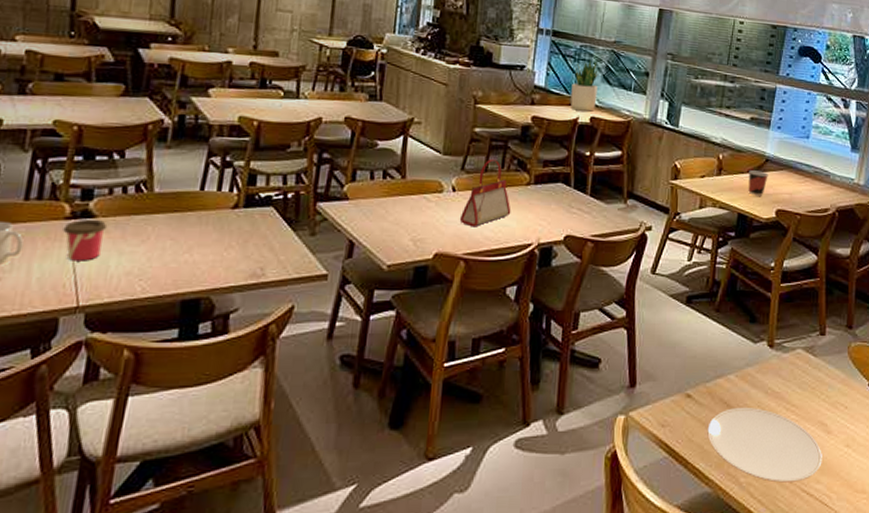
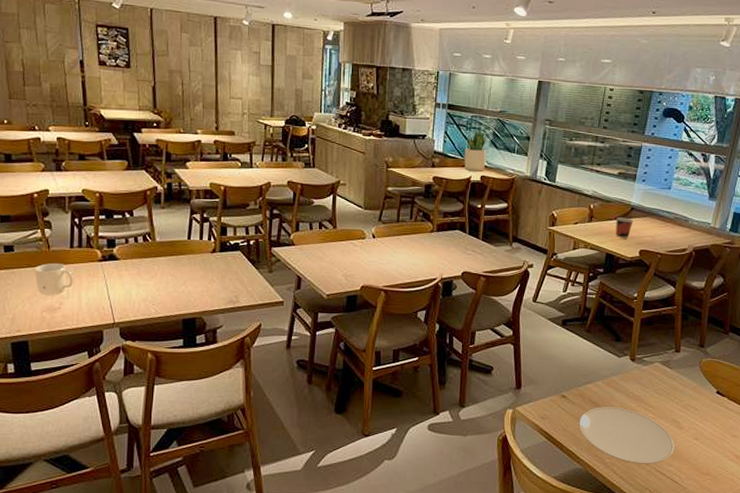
cup: present [63,218,108,261] -> none [98,261,127,291]
handbag: present [459,158,511,227] -> none [379,211,419,266]

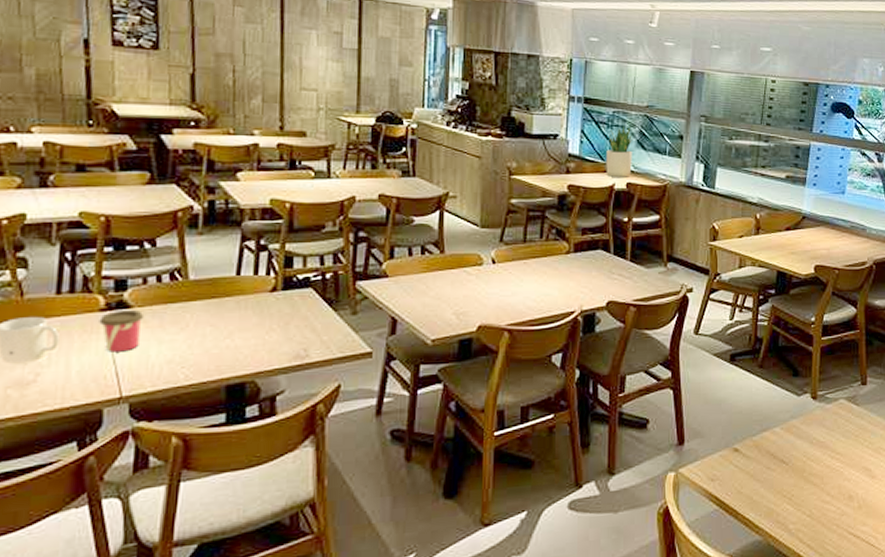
cup: none [98,261,127,291] -> present [99,309,145,352]
plate: present [579,407,674,464] -> none [756,458,867,527]
cup: present [615,217,633,239] -> none [786,228,806,253]

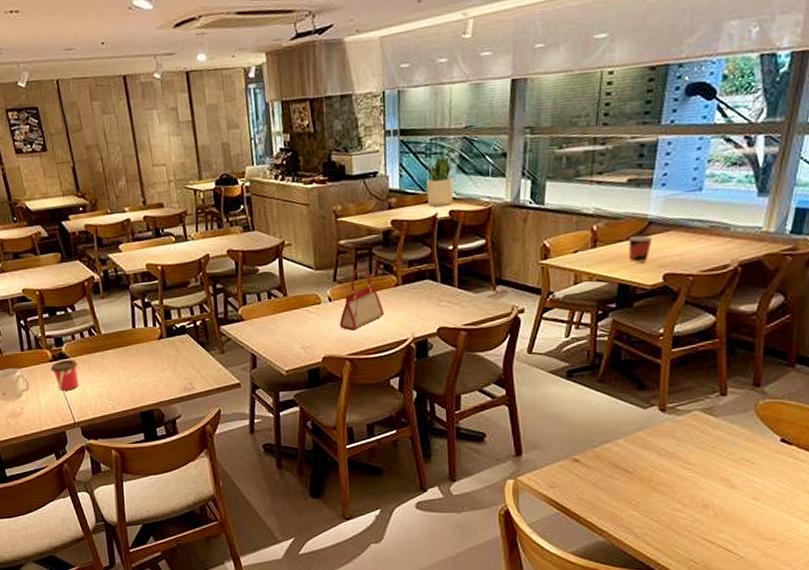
handbag: none [501,229,552,298] -> present [339,266,385,331]
cup: none [786,228,806,253] -> present [629,235,652,263]

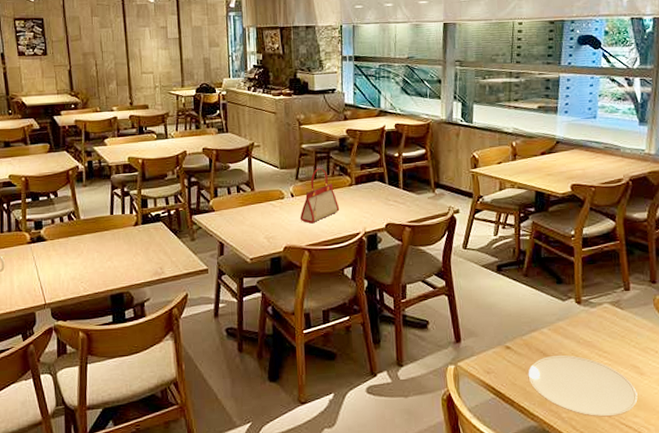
cup: present [50,359,79,391] -> none [27,242,55,273]
planter: present [426,151,454,207] -> none [376,76,399,120]
plate: none [598,468,725,533] -> present [528,355,638,417]
cup: present [629,235,652,263] -> none [541,152,561,175]

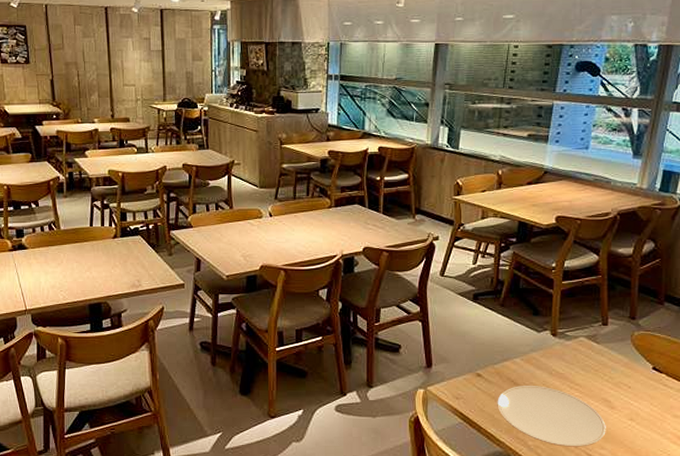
handbag: present [299,167,340,224] -> none [277,188,318,244]

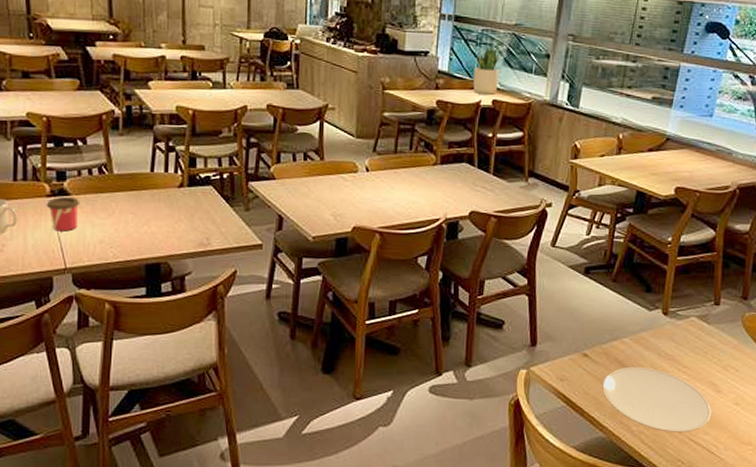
cup: none [9,250,36,279] -> present [46,196,80,232]
planter: none [360,97,383,143] -> present [473,44,500,95]

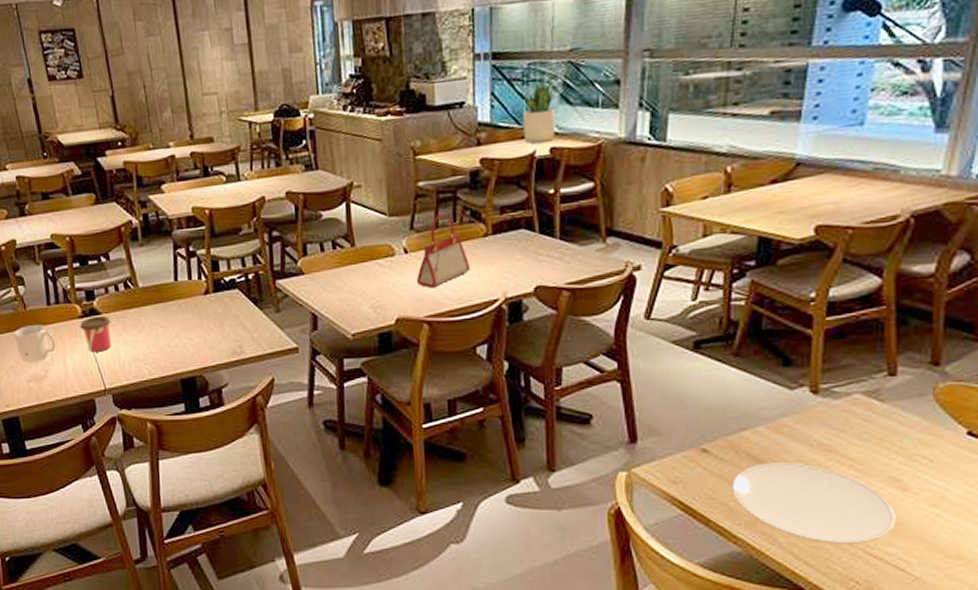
handbag: none [373,141,420,204] -> present [416,212,471,288]

